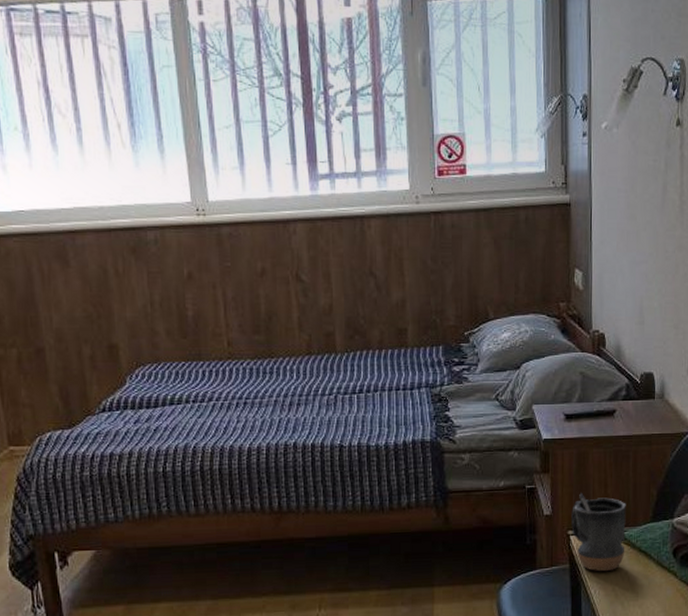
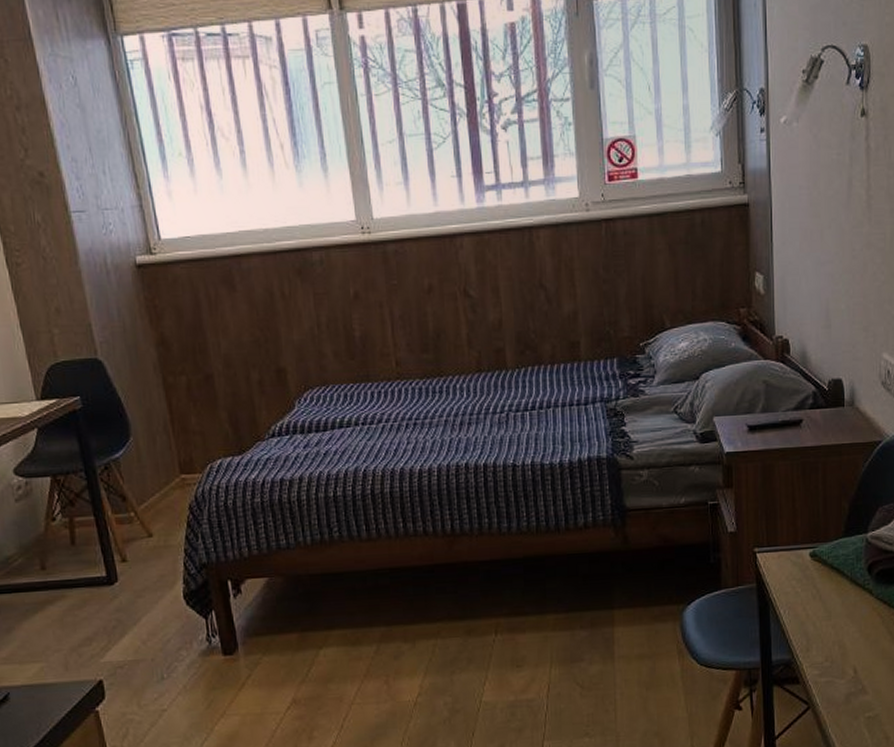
mug: present [571,493,626,572] -> none [757,508,816,591]

